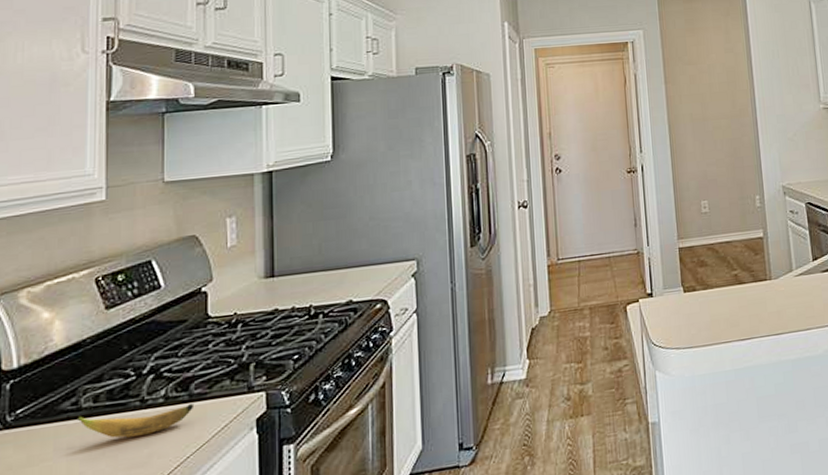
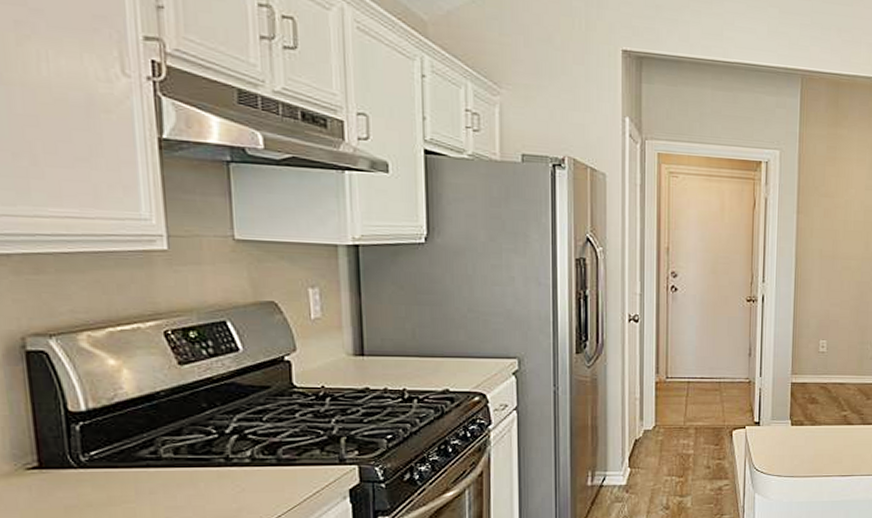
banana: present [77,404,195,438] -> none [157,465,284,491]

